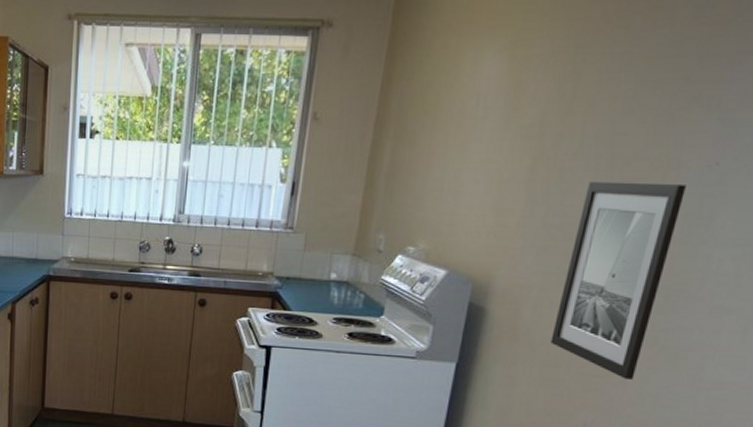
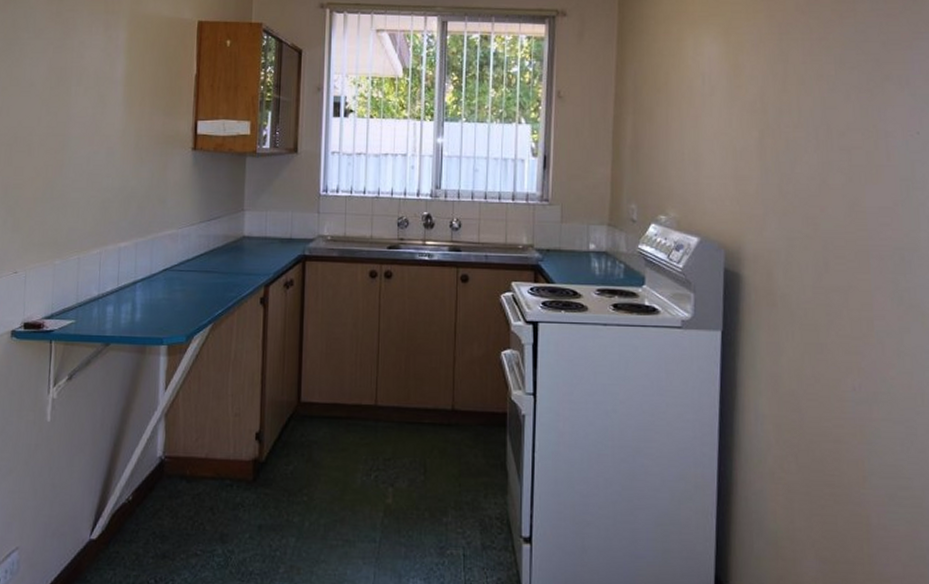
wall art: present [550,181,686,379] -> none [806,150,897,340]

